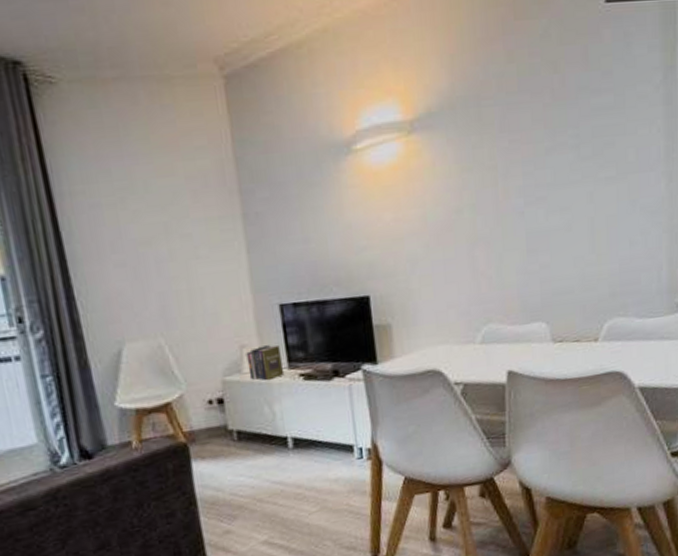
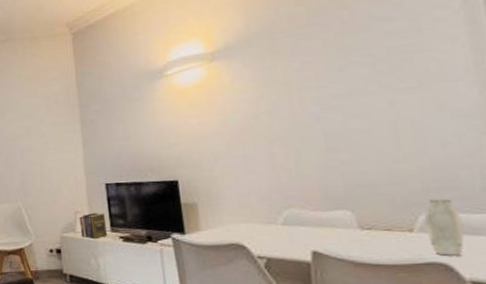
vase: none [608,304,639,364] -> present [424,199,464,257]

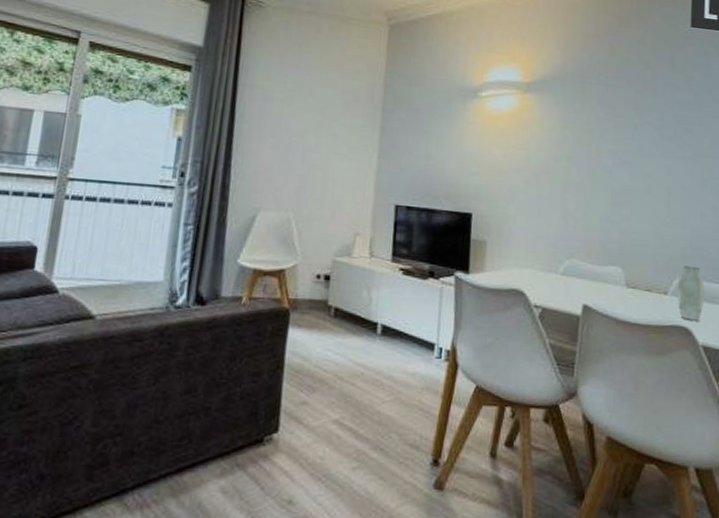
books: present [79,213,108,240] -> none [357,237,388,269]

